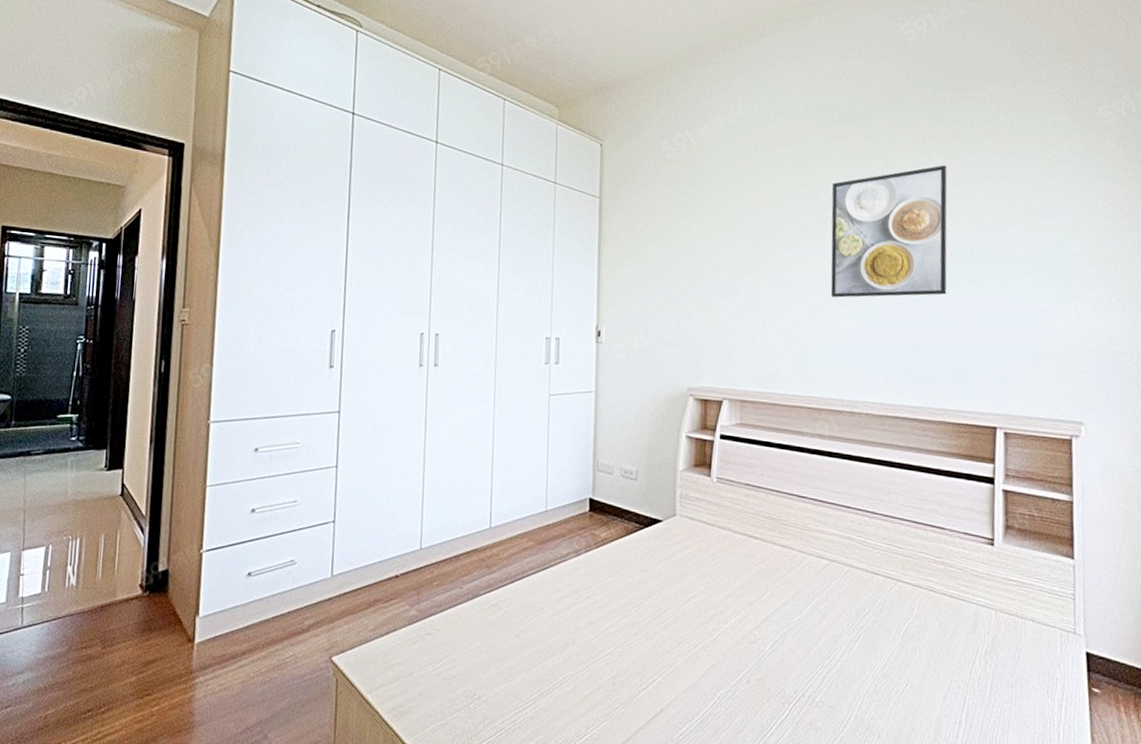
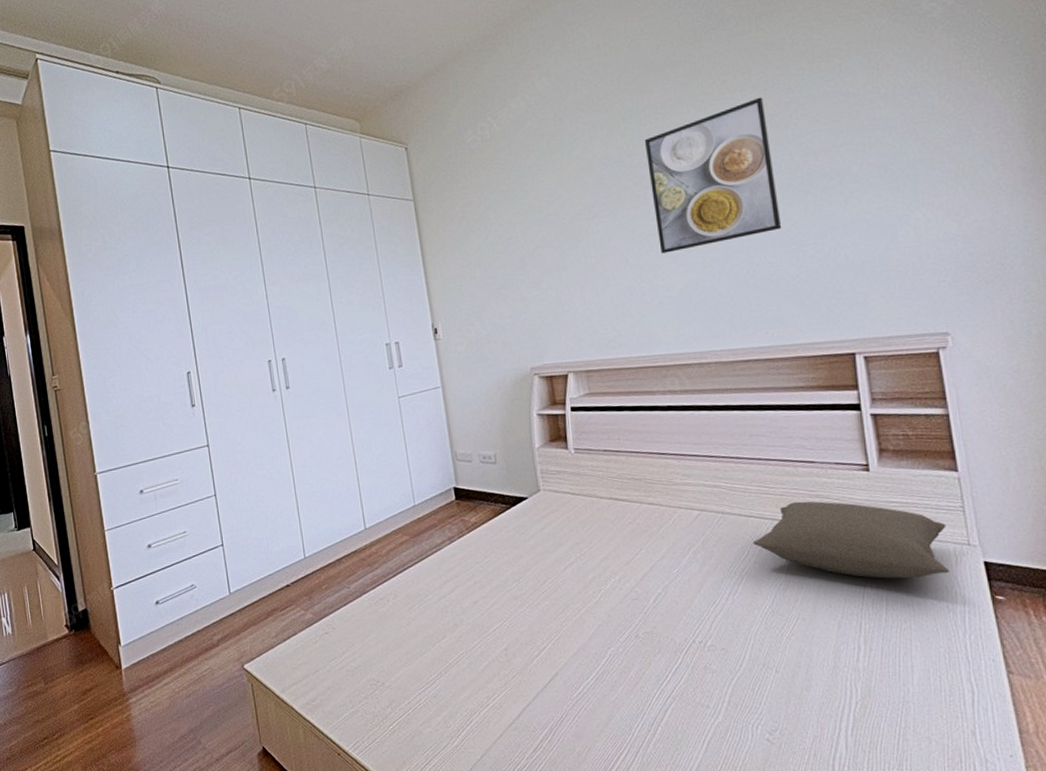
pillow: none [875,565,1057,660] -> present [752,501,950,579]

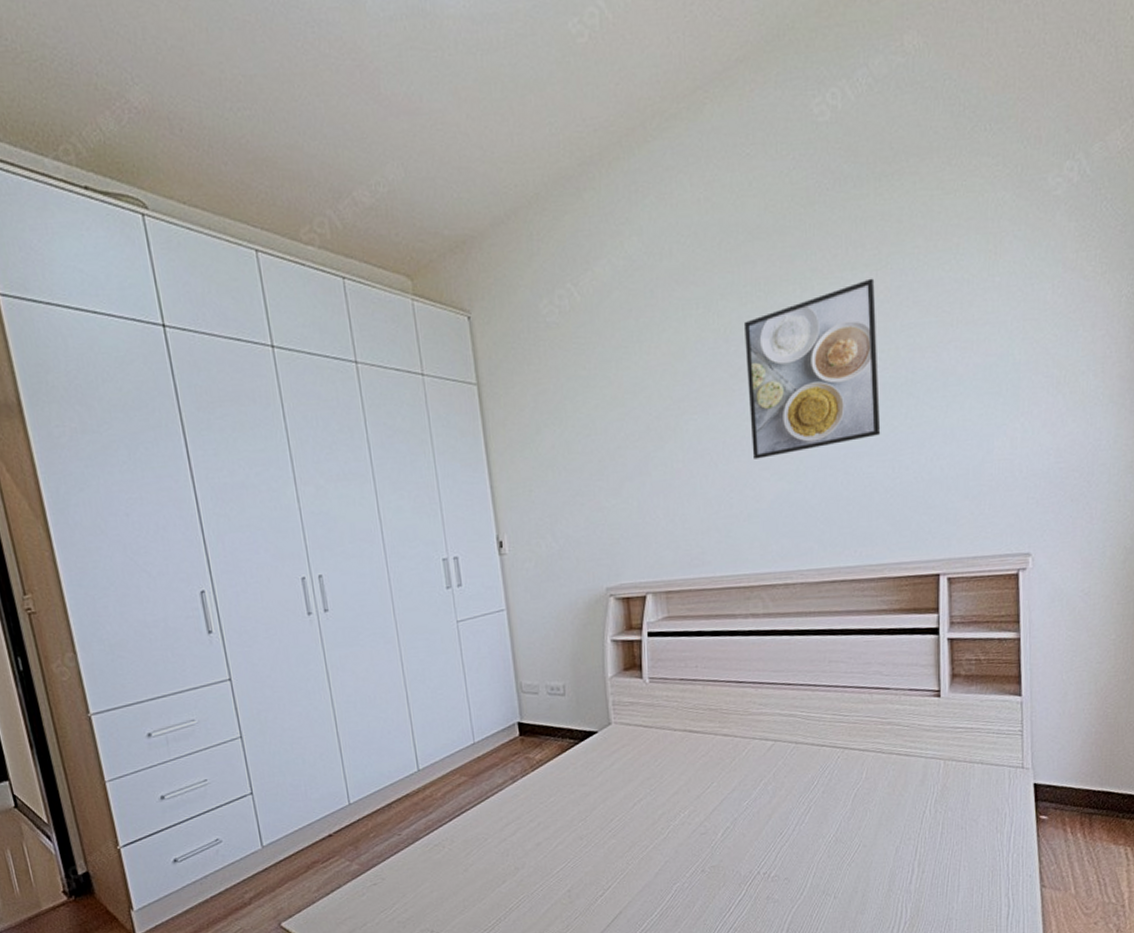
pillow: present [752,501,950,579] -> none [823,728,1005,804]

